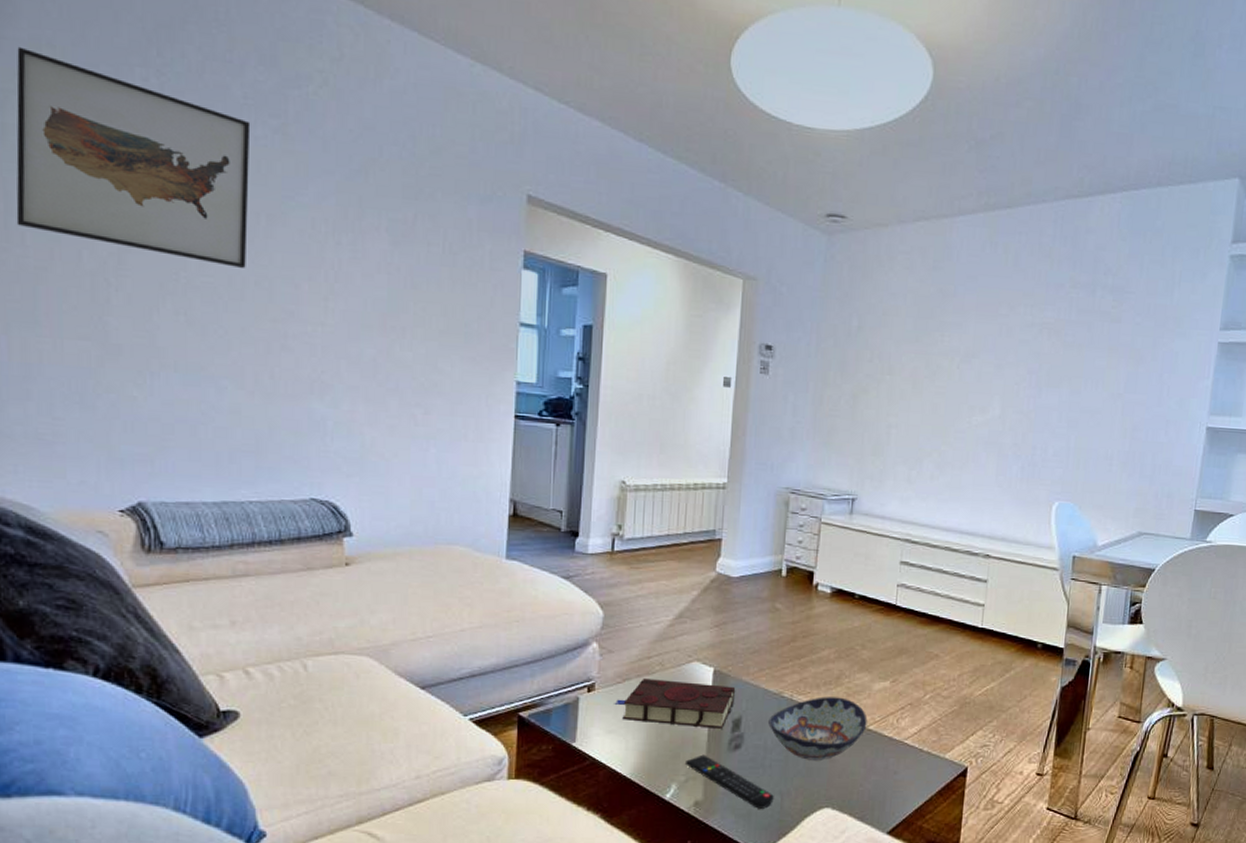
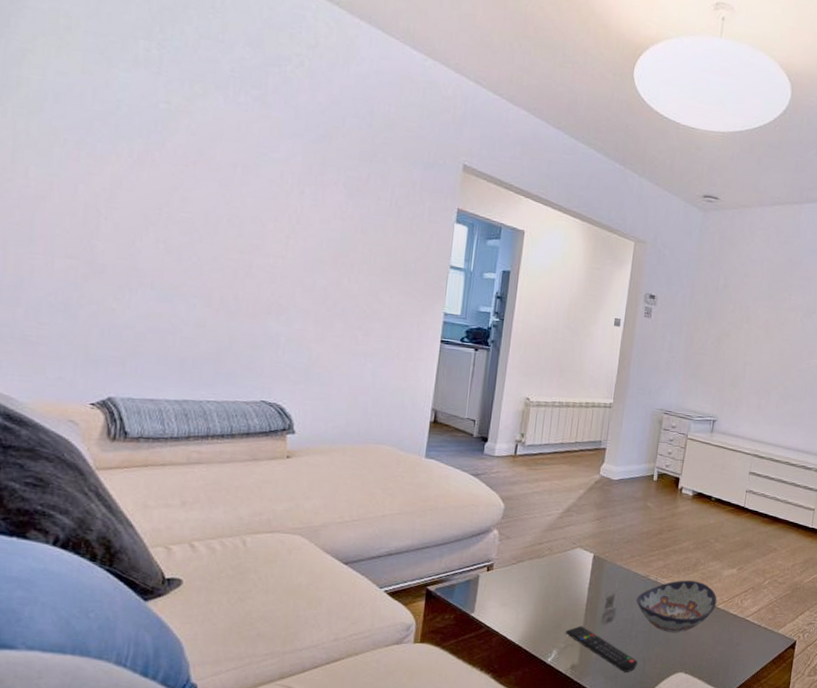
wall art: present [16,46,251,269] -> none [22,15,235,209]
book: present [614,677,736,729] -> none [509,560,611,605]

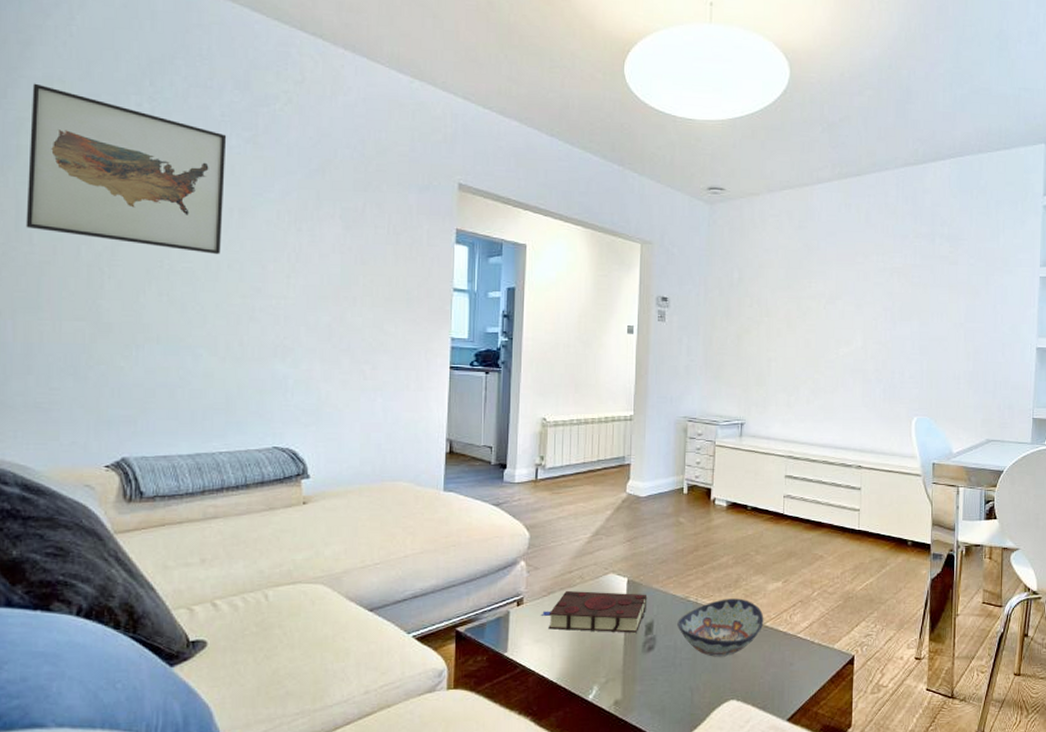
wall art: none [22,15,235,209] -> present [26,83,227,255]
book: none [509,560,611,605] -> present [541,590,648,633]
remote control: present [565,625,638,672] -> none [604,657,685,704]

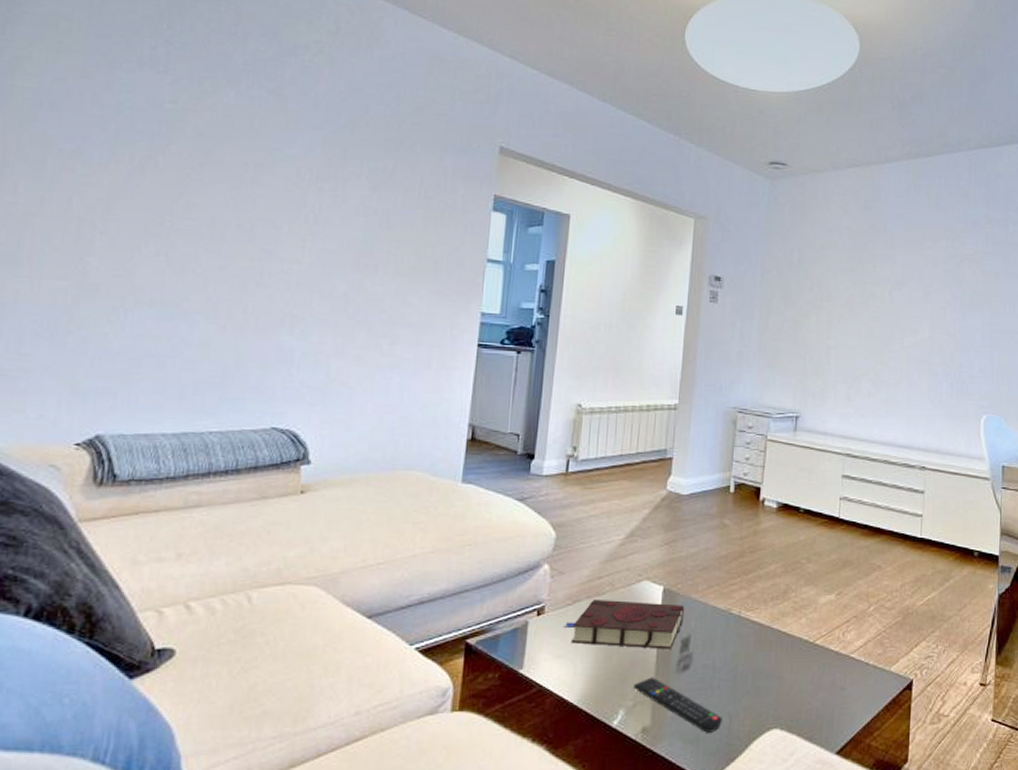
wall art: present [26,83,227,255] -> none [11,20,248,213]
remote control: none [604,657,685,704] -> present [632,677,722,733]
decorative bowl: present [677,598,764,657] -> none [717,612,814,679]

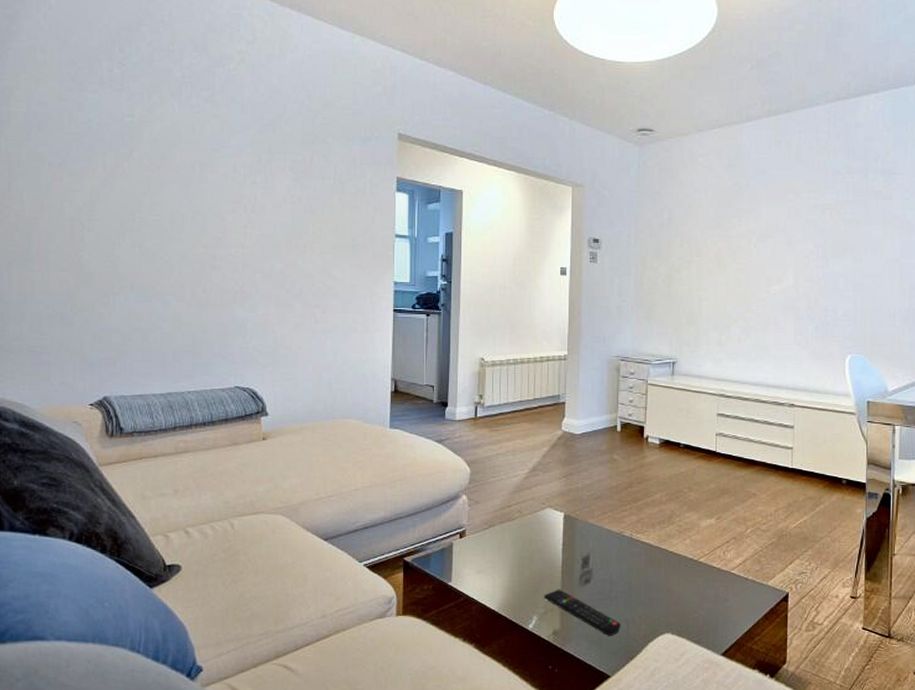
book: present [563,599,685,649] -> none [482,524,584,566]

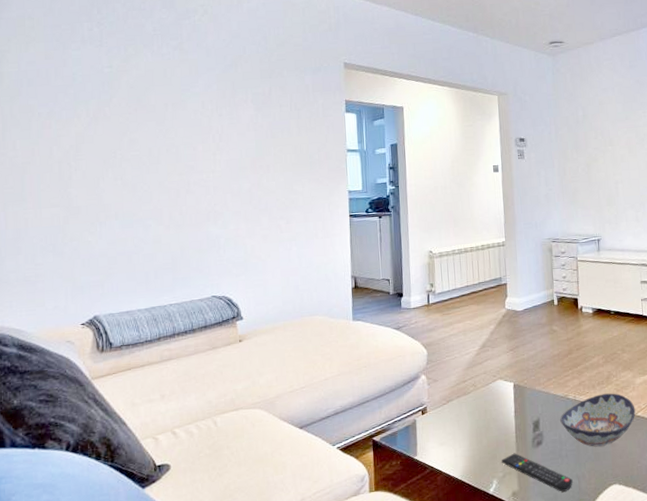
decorative bowl: none [613,534,698,591] -> present [560,393,636,447]

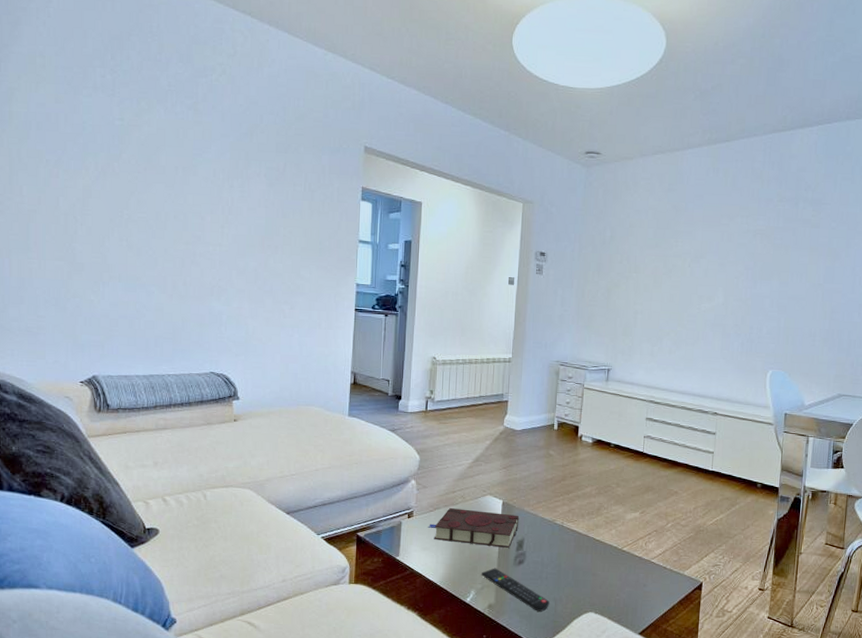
book: none [442,395,533,433] -> present [428,507,520,548]
decorative bowl: present [560,393,636,447] -> none [545,524,622,574]

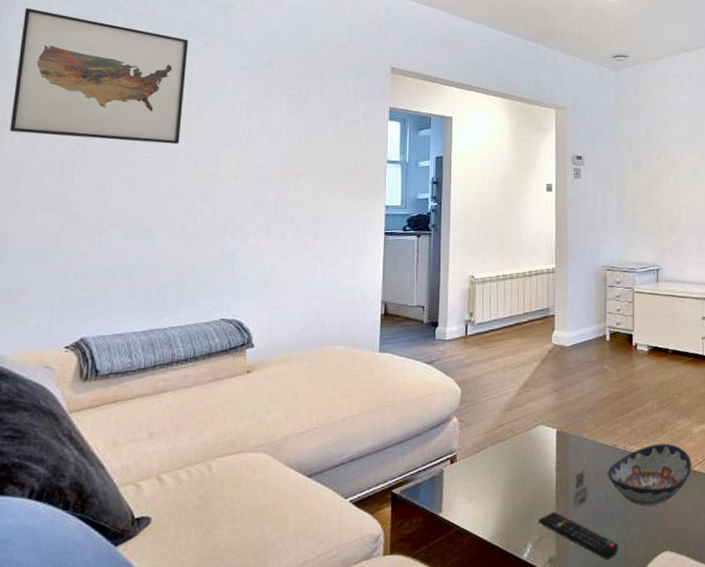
wall art: none [17,58,173,207] -> present [9,7,189,145]
book: present [428,507,520,548] -> none [474,444,577,487]
decorative bowl: none [545,524,622,574] -> present [607,443,692,507]

